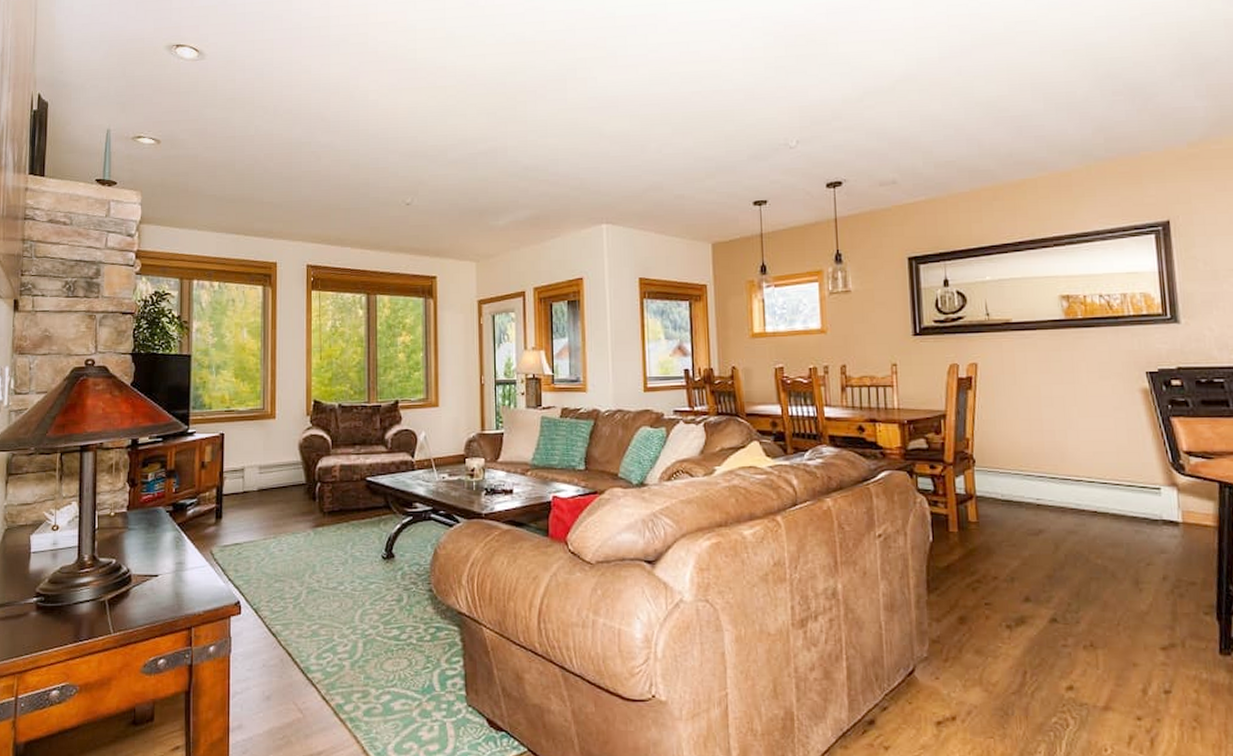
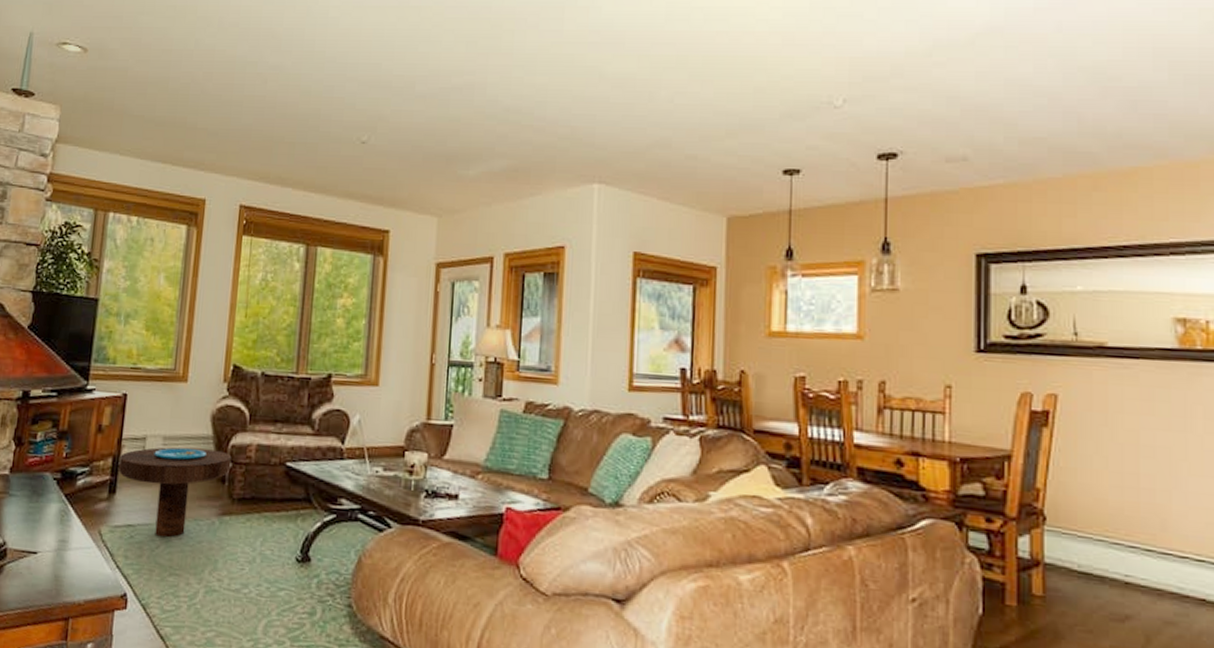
side table: none [222,473,320,551] -> present [118,447,232,538]

